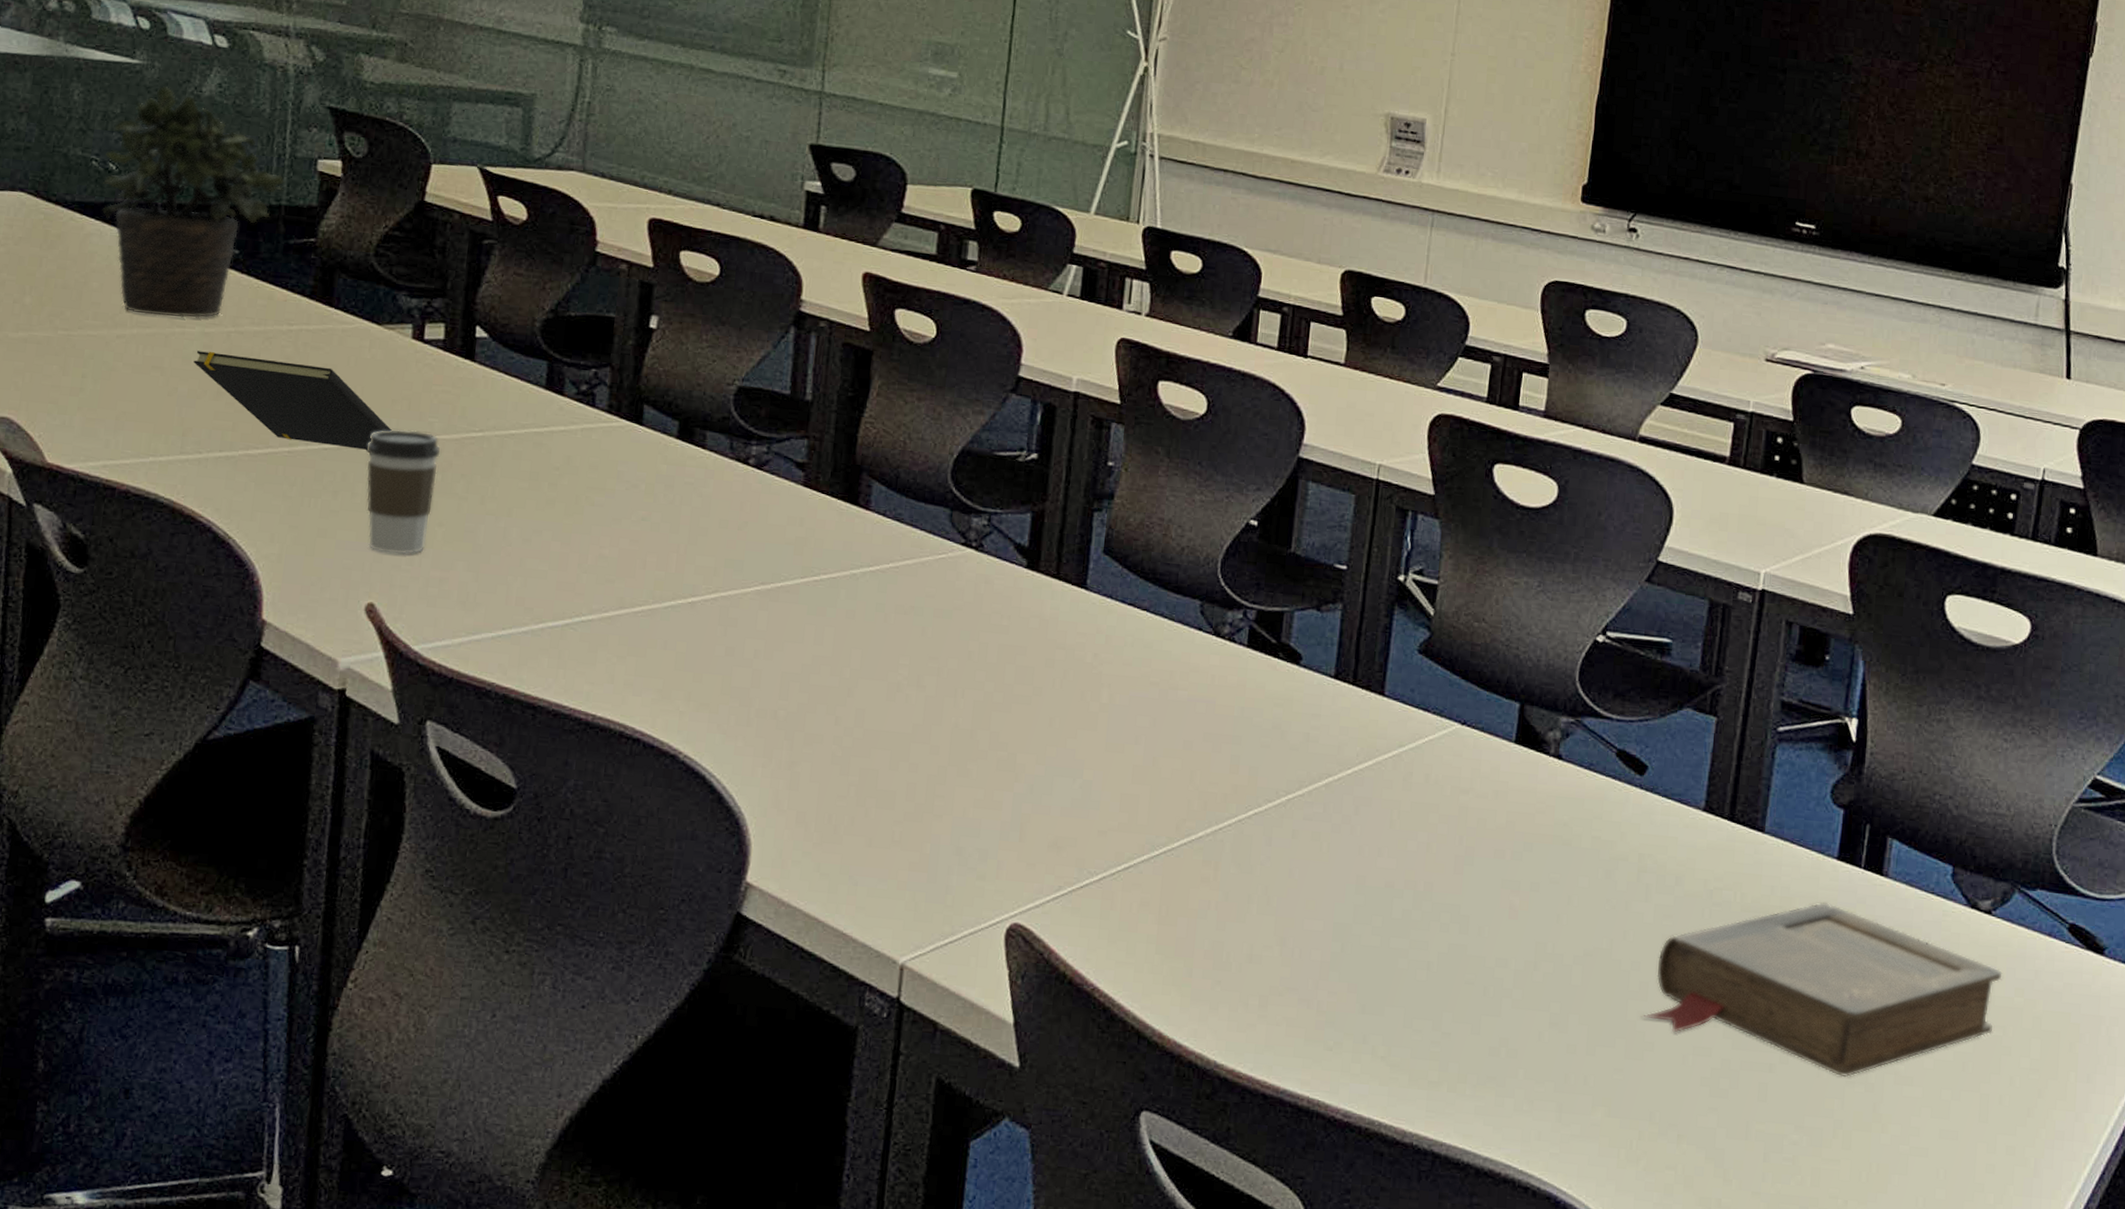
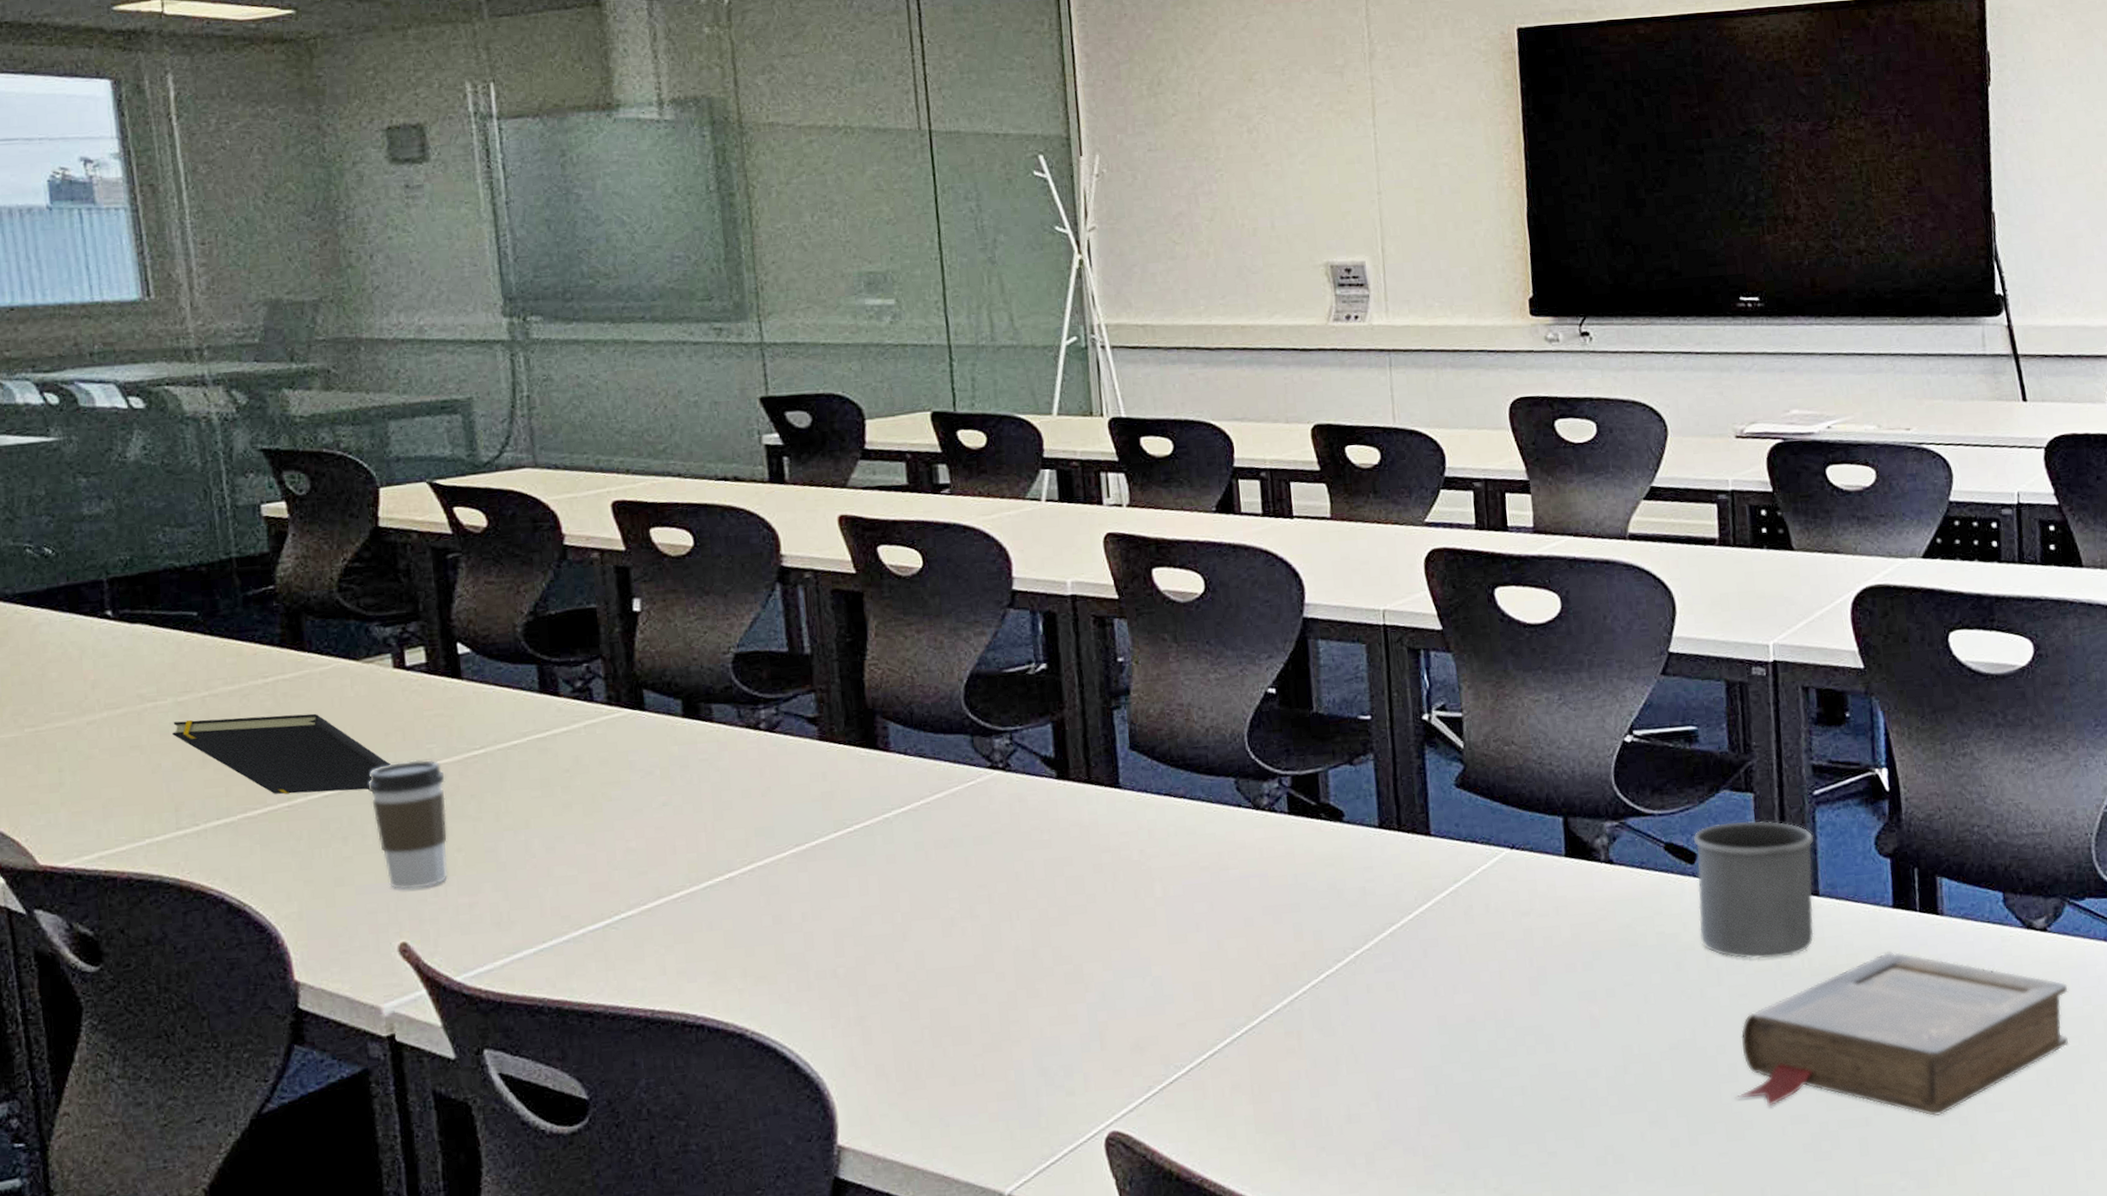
potted plant: present [103,85,284,318] -> none [38,458,231,695]
mug: none [1635,740,1770,887] -> present [1693,820,1814,959]

